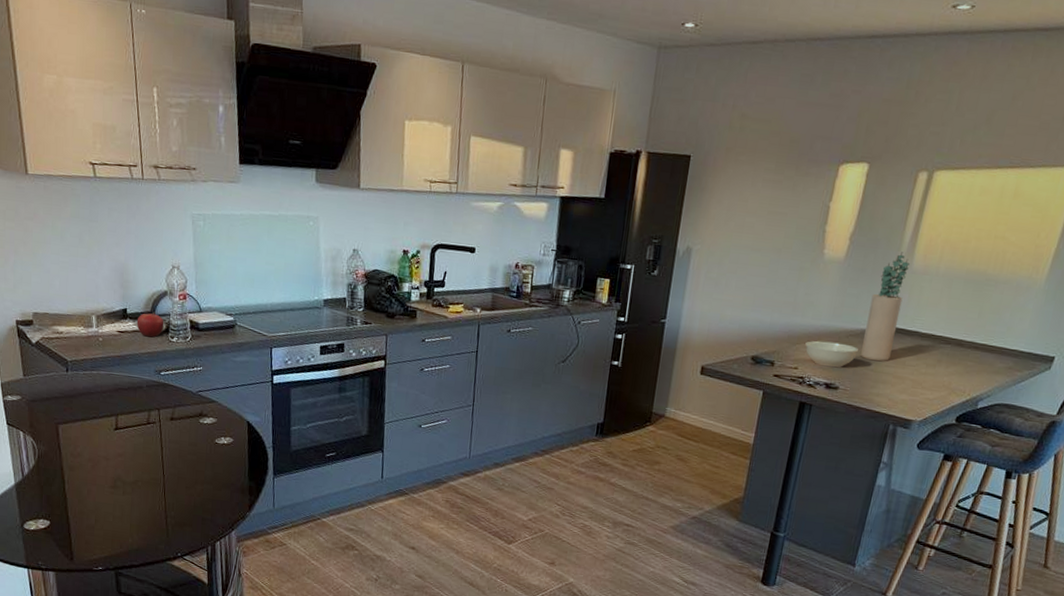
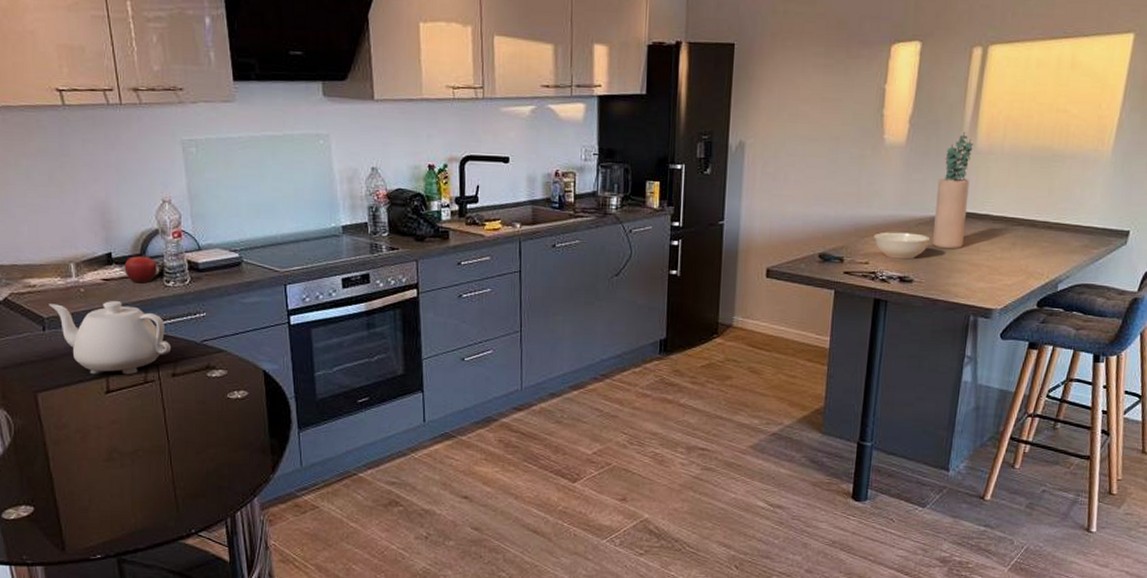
teapot: none [72,349,172,416] -> present [49,301,172,375]

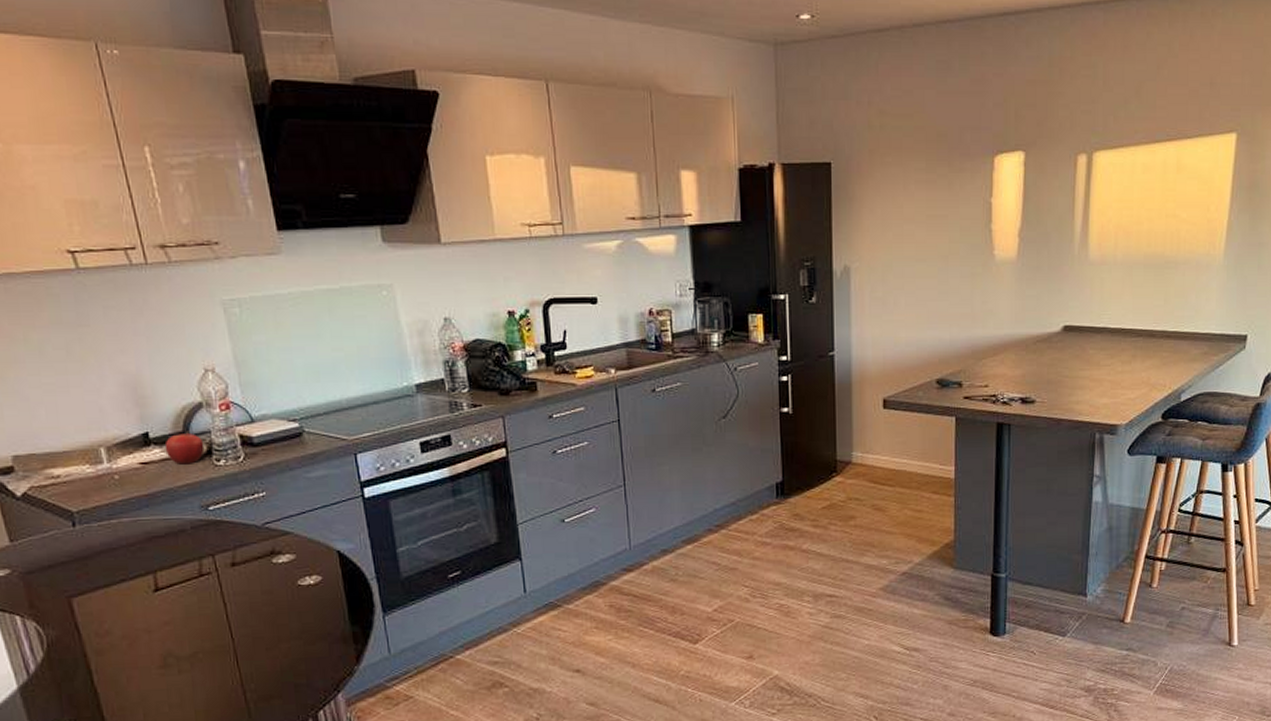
teapot: present [49,301,172,375] -> none [78,486,228,571]
bowl: present [874,232,930,260] -> none [992,351,1048,380]
vase: present [933,132,973,250] -> none [1052,243,1085,366]

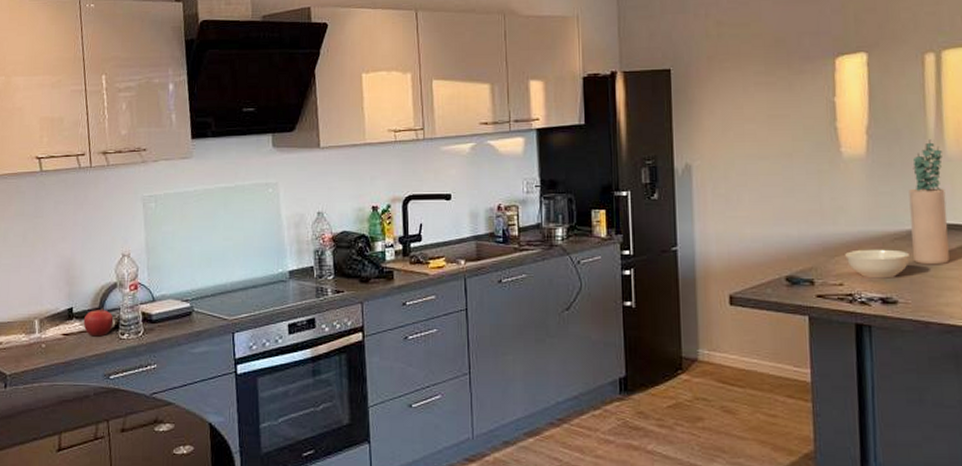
bowl: none [992,351,1048,380] -> present [845,249,909,279]
vase: none [1052,243,1085,366] -> present [908,139,950,265]

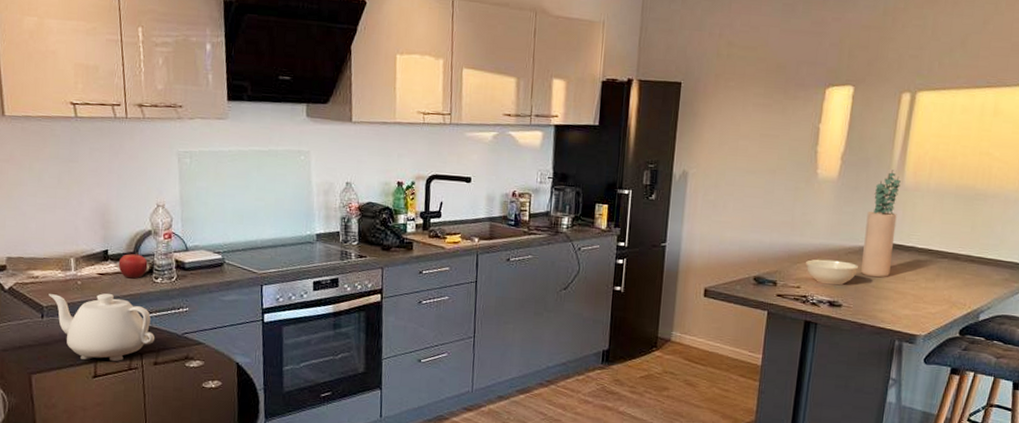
teapot: none [12,356,122,432] -> present [49,293,155,362]

